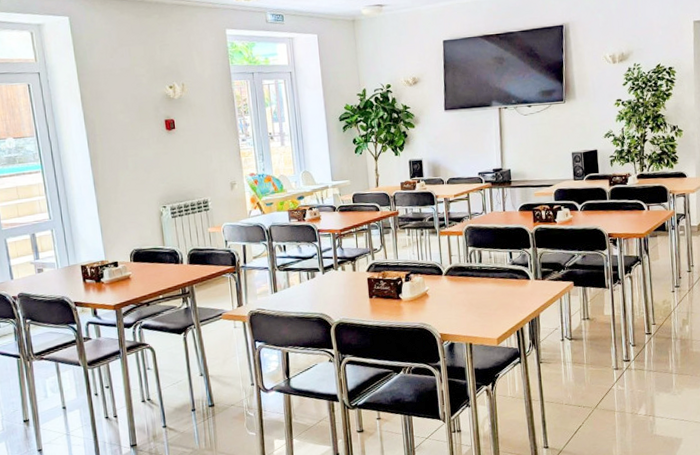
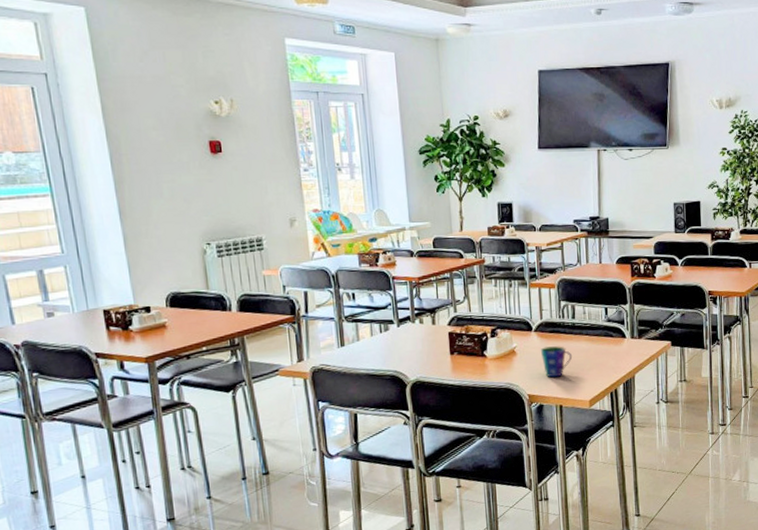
cup: none [450,288,481,318] -> present [540,346,573,378]

